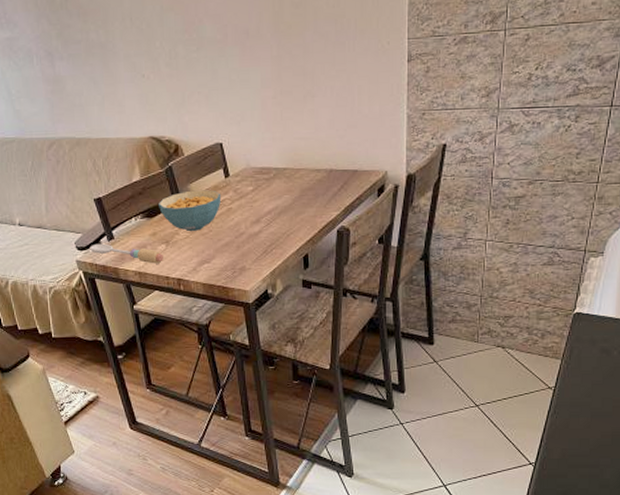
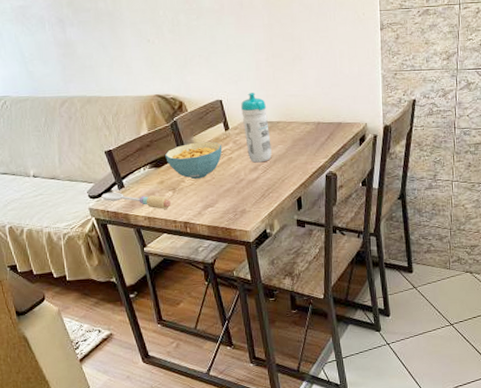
water bottle: none [244,135,276,215] -> present [241,93,272,163]

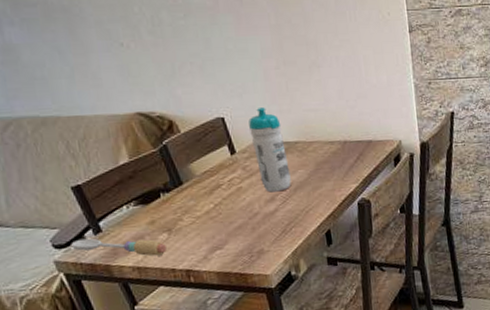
cereal bowl: present [165,141,223,180] -> none [155,168,229,217]

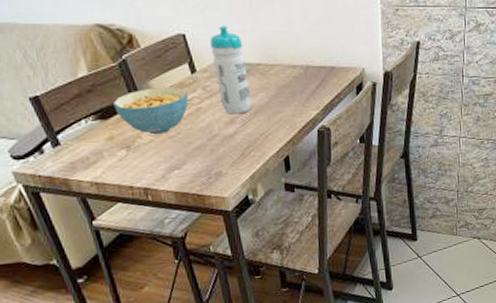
spoon: present [69,238,167,256] -> none [28,151,125,173]
cereal bowl: none [155,168,229,217] -> present [113,87,189,135]

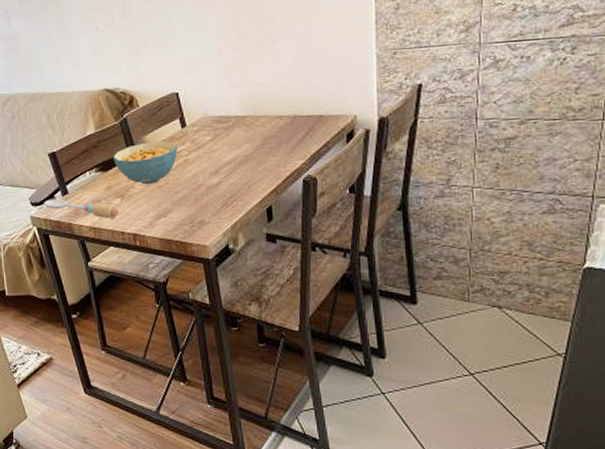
spoon: none [28,151,125,173] -> present [43,198,118,219]
water bottle: present [210,26,252,115] -> none [201,83,236,165]

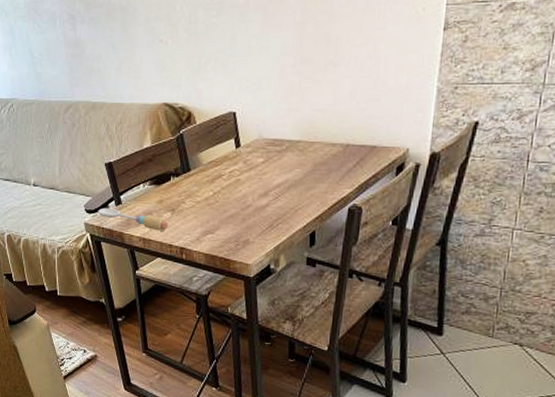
cereal bowl: present [113,141,178,185] -> none [167,159,231,202]

